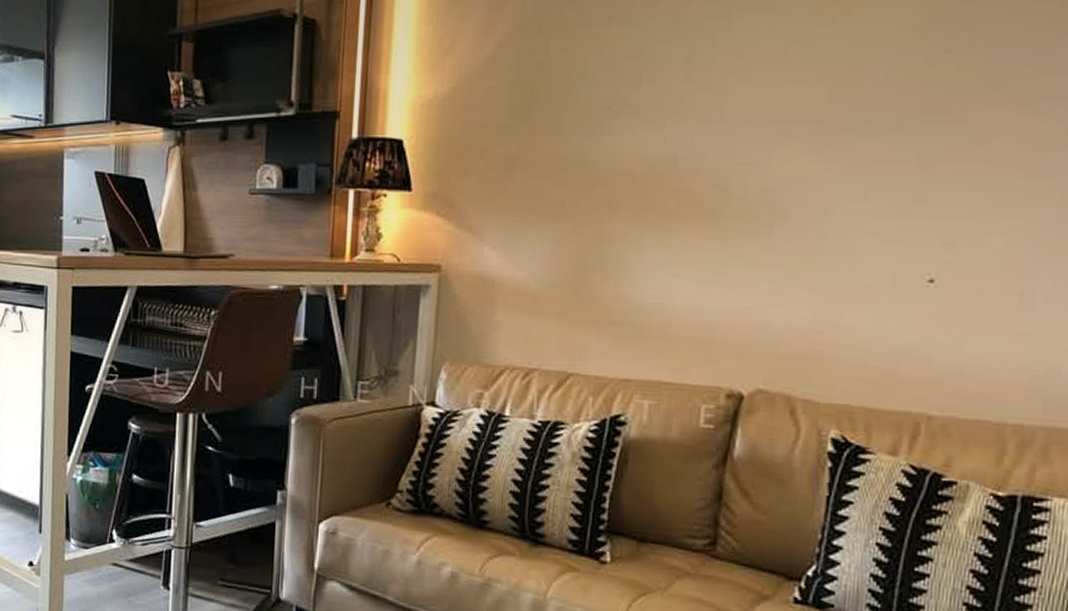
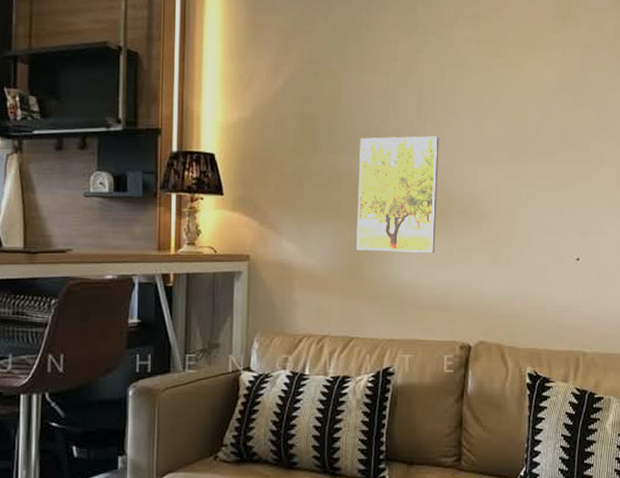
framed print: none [583,107,716,267] -> present [356,136,439,253]

